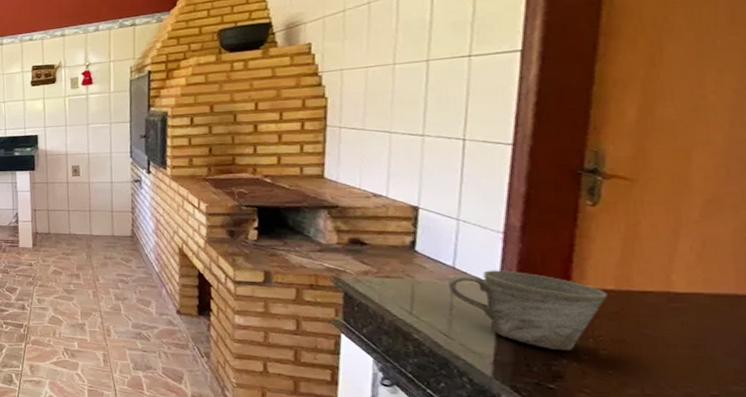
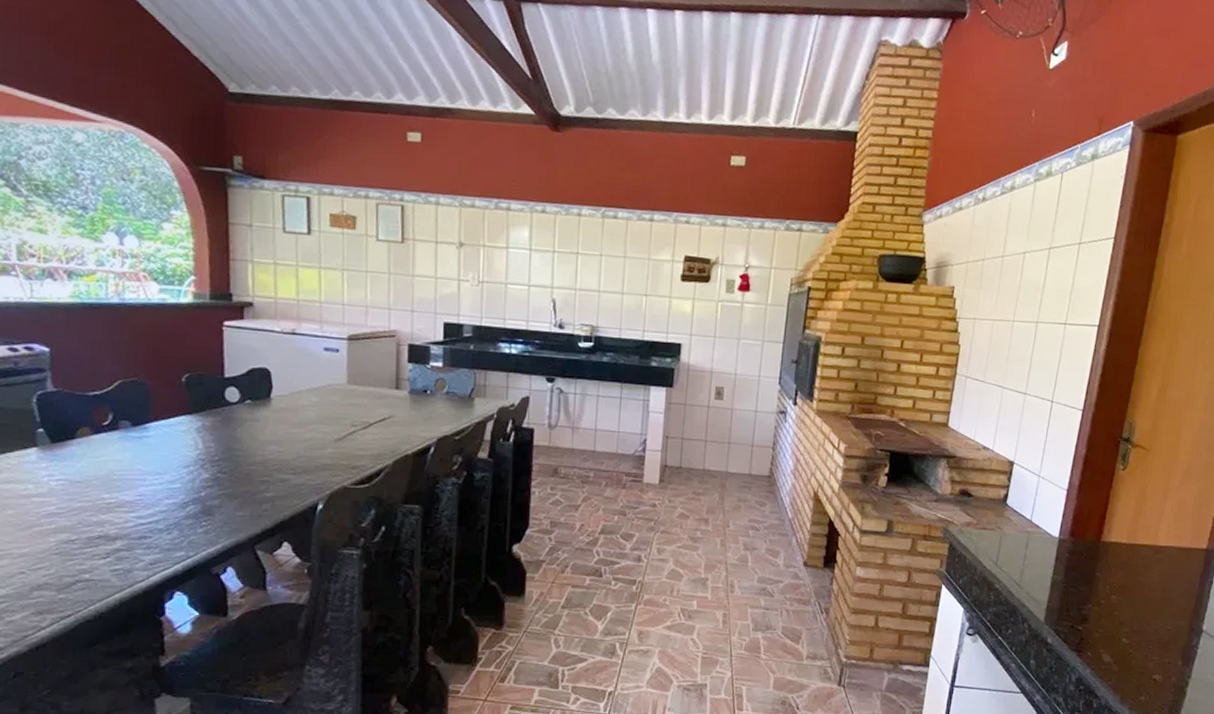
mug: present [447,270,607,351] -> none [1025,524,1122,597]

